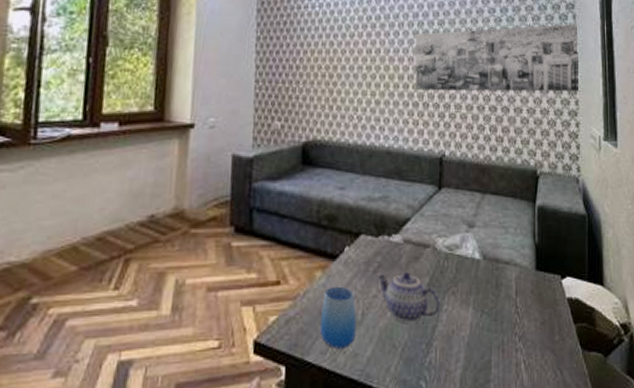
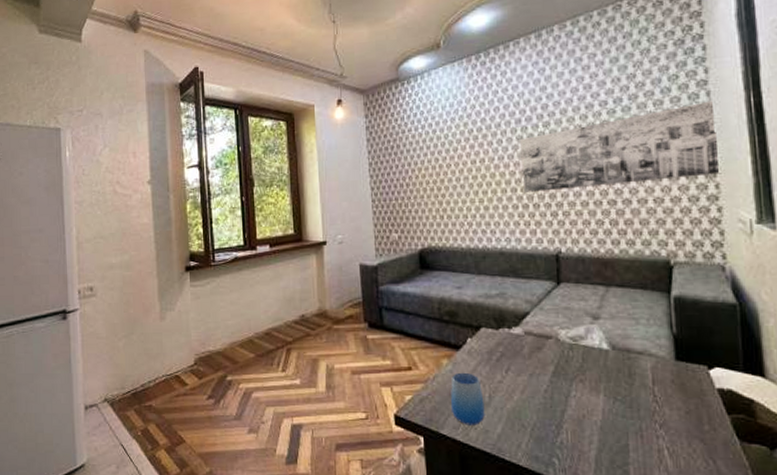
teapot: present [376,272,440,323] -> none [500,361,568,406]

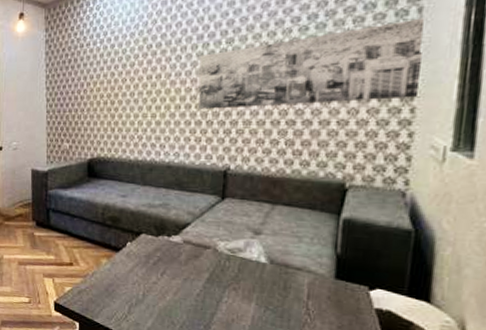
cup: present [450,372,485,425] -> none [106,271,138,318]

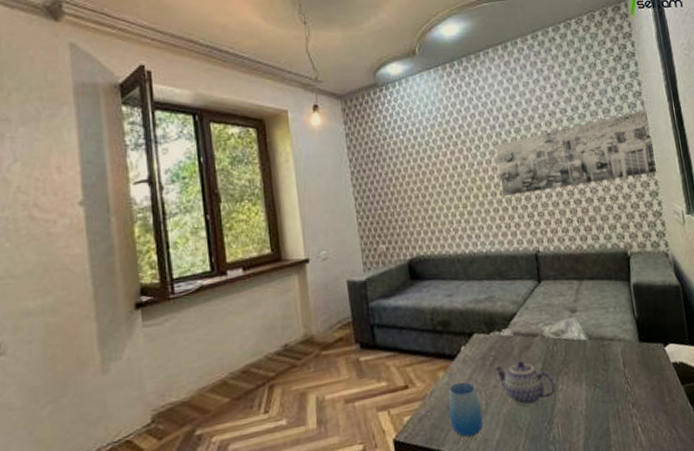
cup: none [106,271,138,318] -> present [448,382,484,438]
teapot: none [156,265,220,308] -> present [493,361,556,406]

